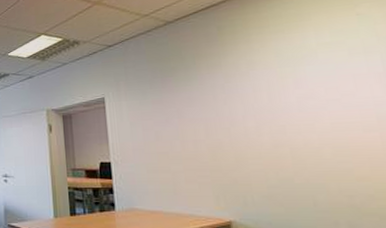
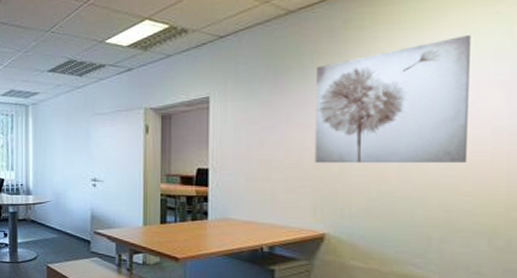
wall art: none [199,34,358,154] -> present [315,34,471,164]

